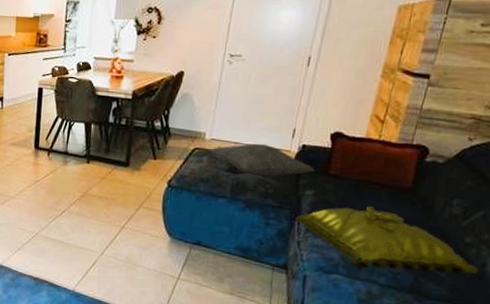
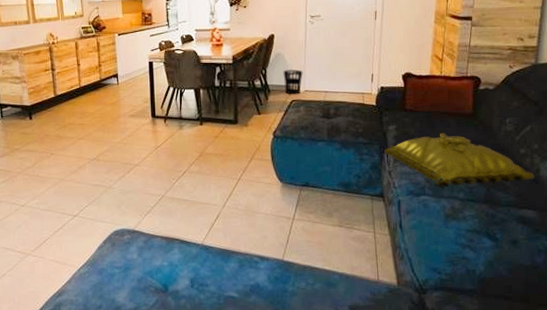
wastebasket: none [187,113,212,142] -> present [283,69,303,95]
decorative pillow: present [208,143,316,178] -> none [304,90,394,119]

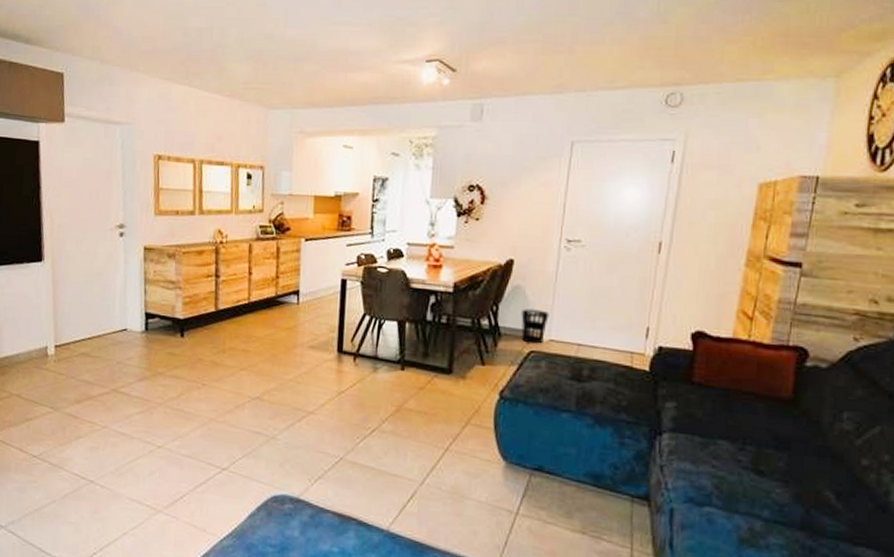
cushion: present [384,133,534,188] -> none [655,421,881,506]

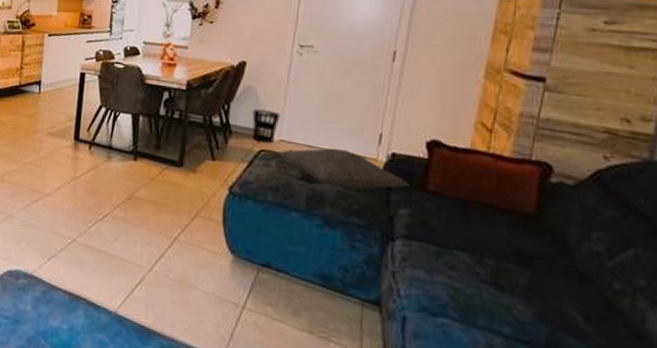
decorative pillow: none [547,345,676,387] -> present [277,148,410,190]

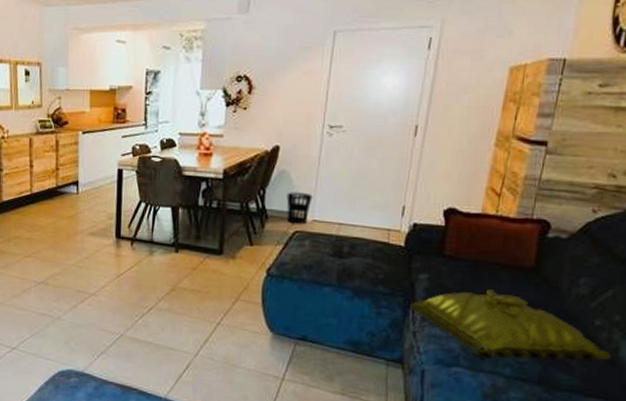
decorative pillow: present [277,148,410,190] -> none [310,223,429,261]
cushion: none [387,232,636,332] -> present [409,289,611,362]

